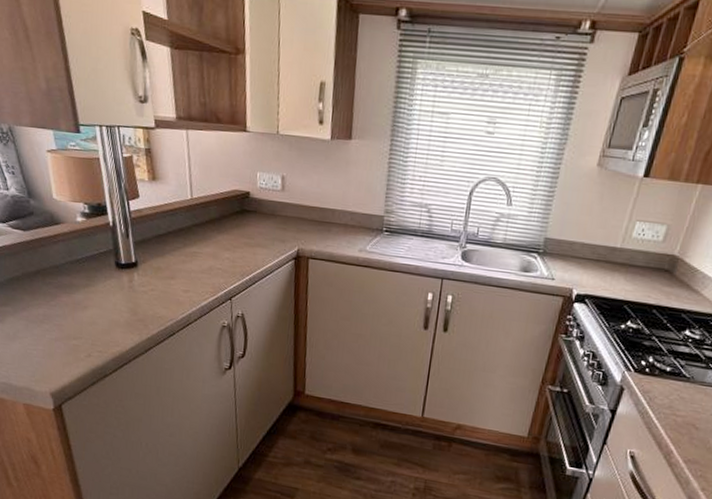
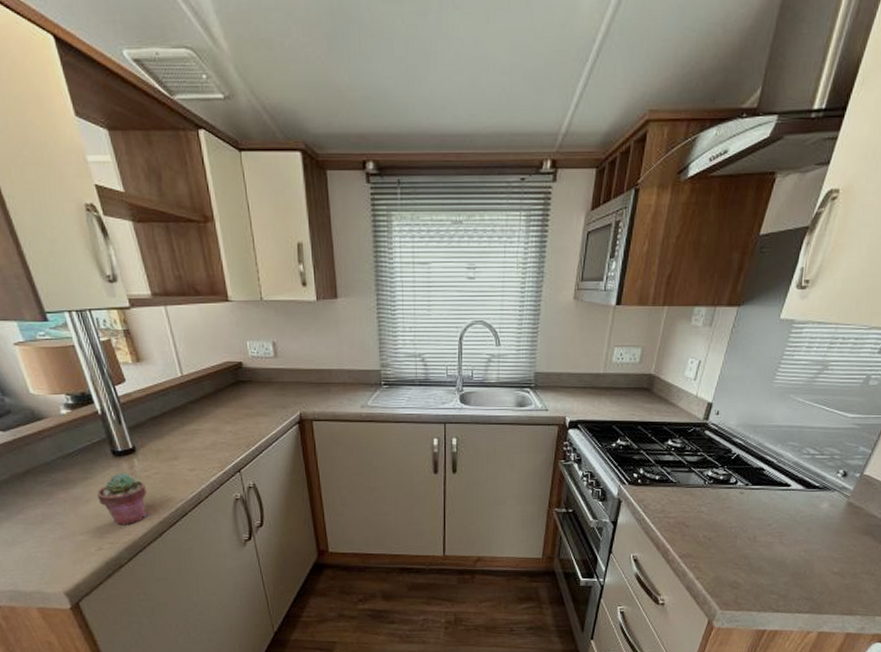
potted succulent: none [96,285,141,337] -> present [97,473,147,526]

